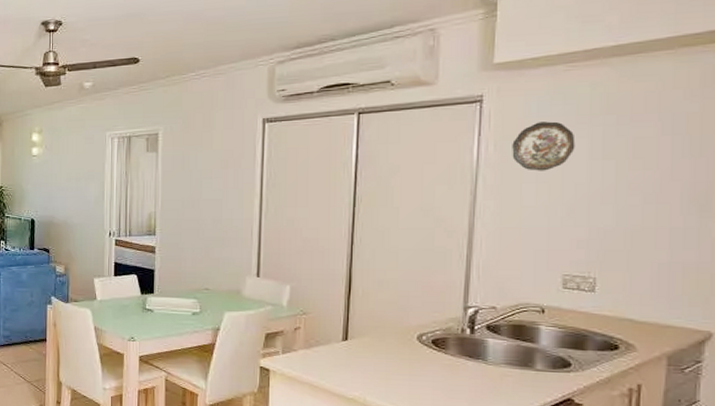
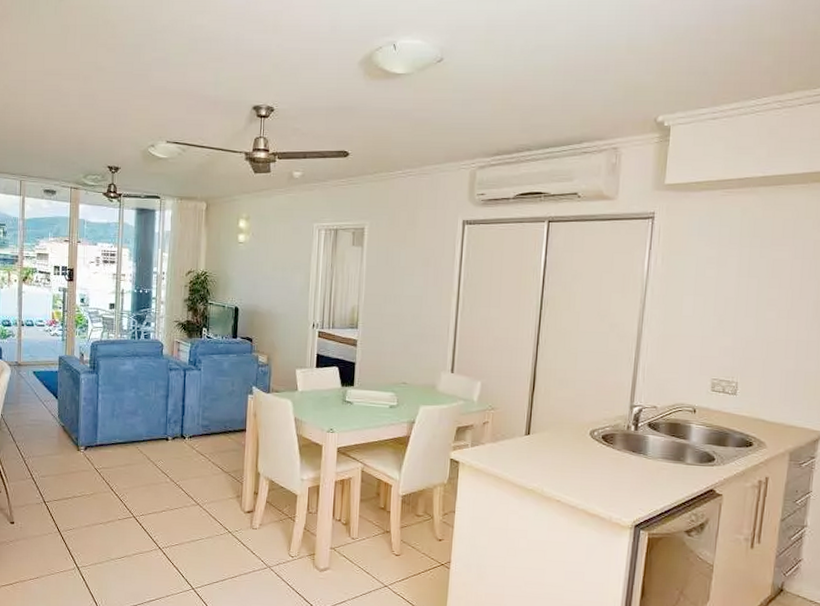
decorative plate: present [512,121,576,171] -> none [676,240,728,285]

